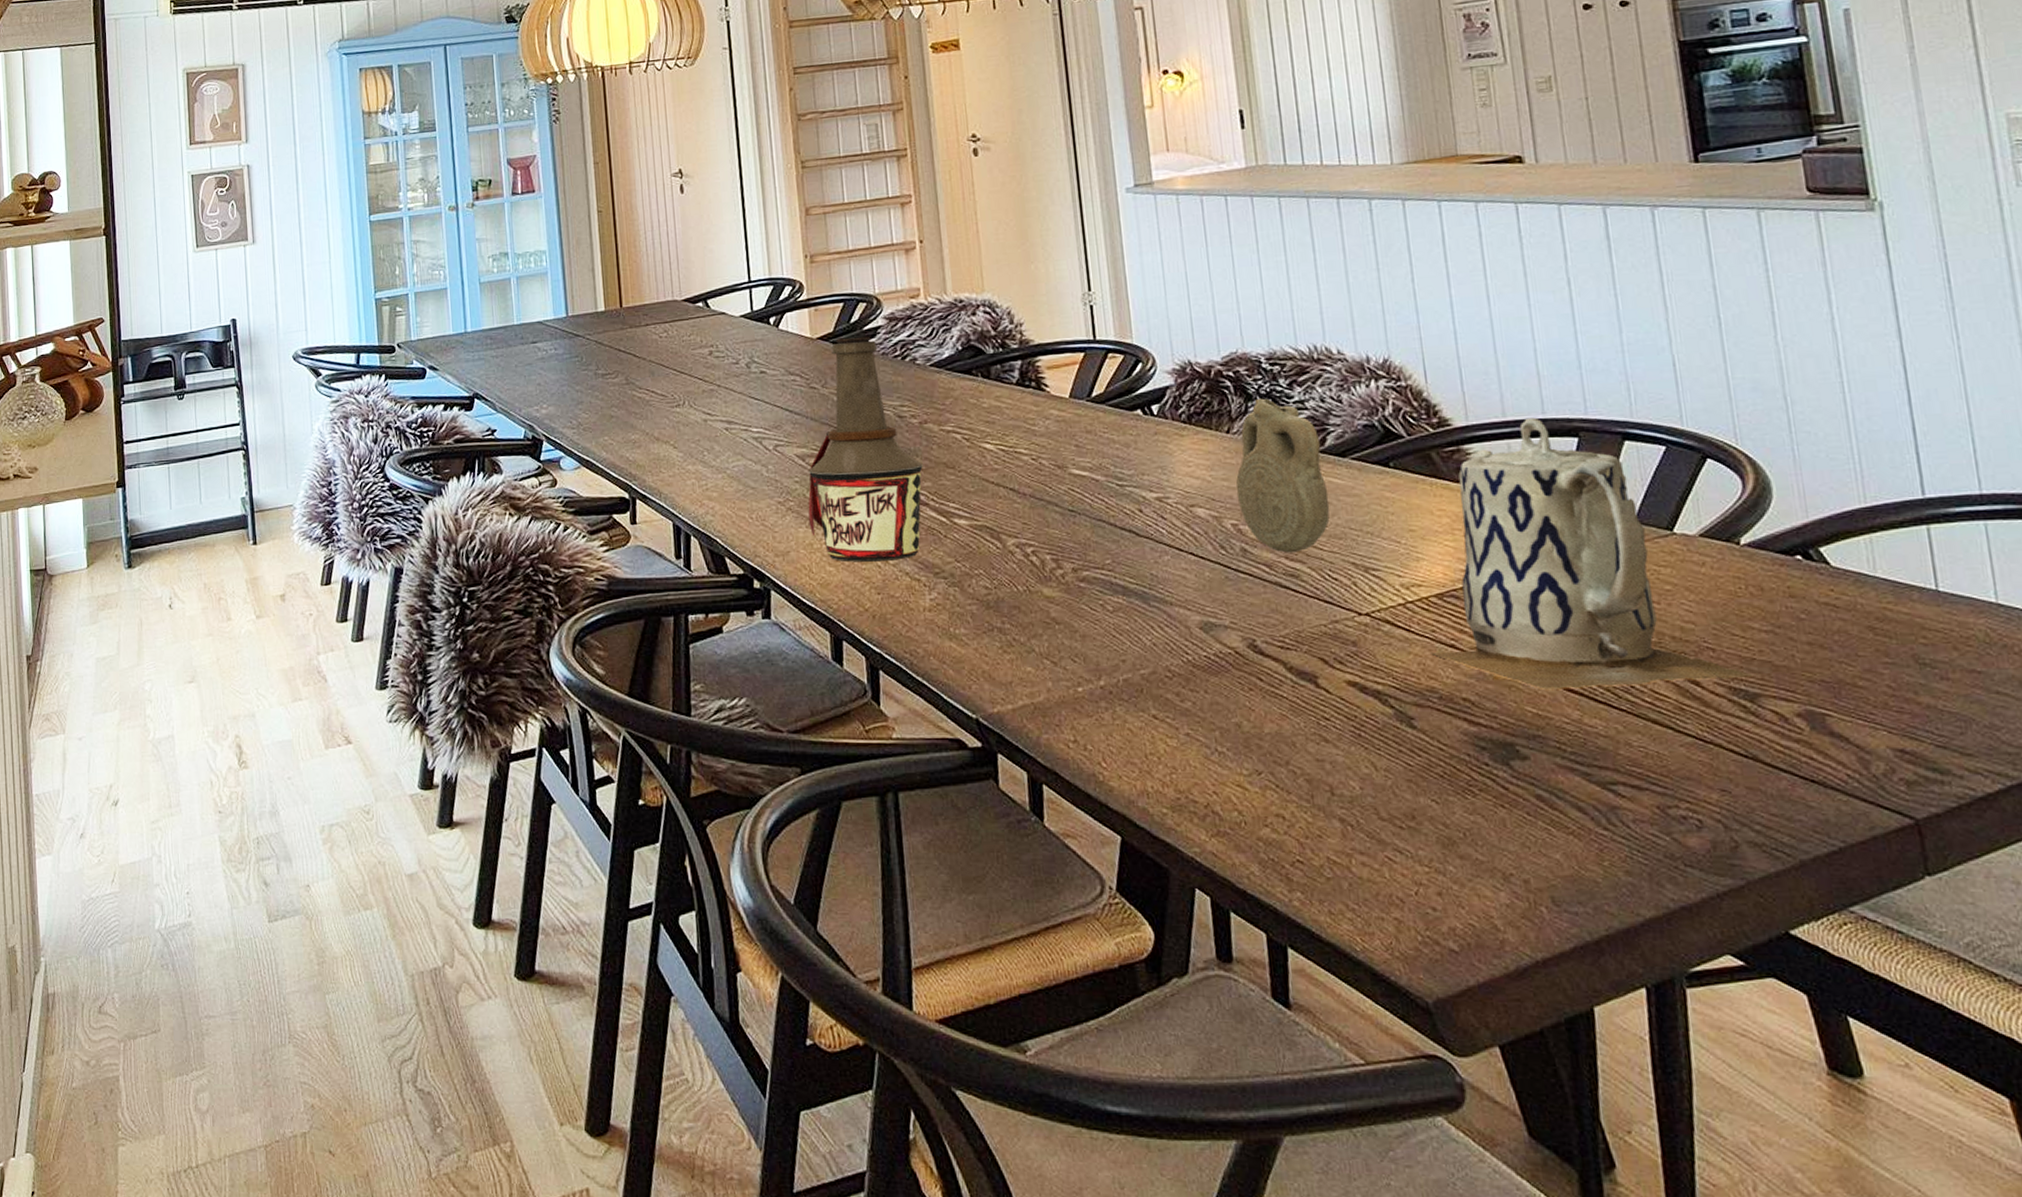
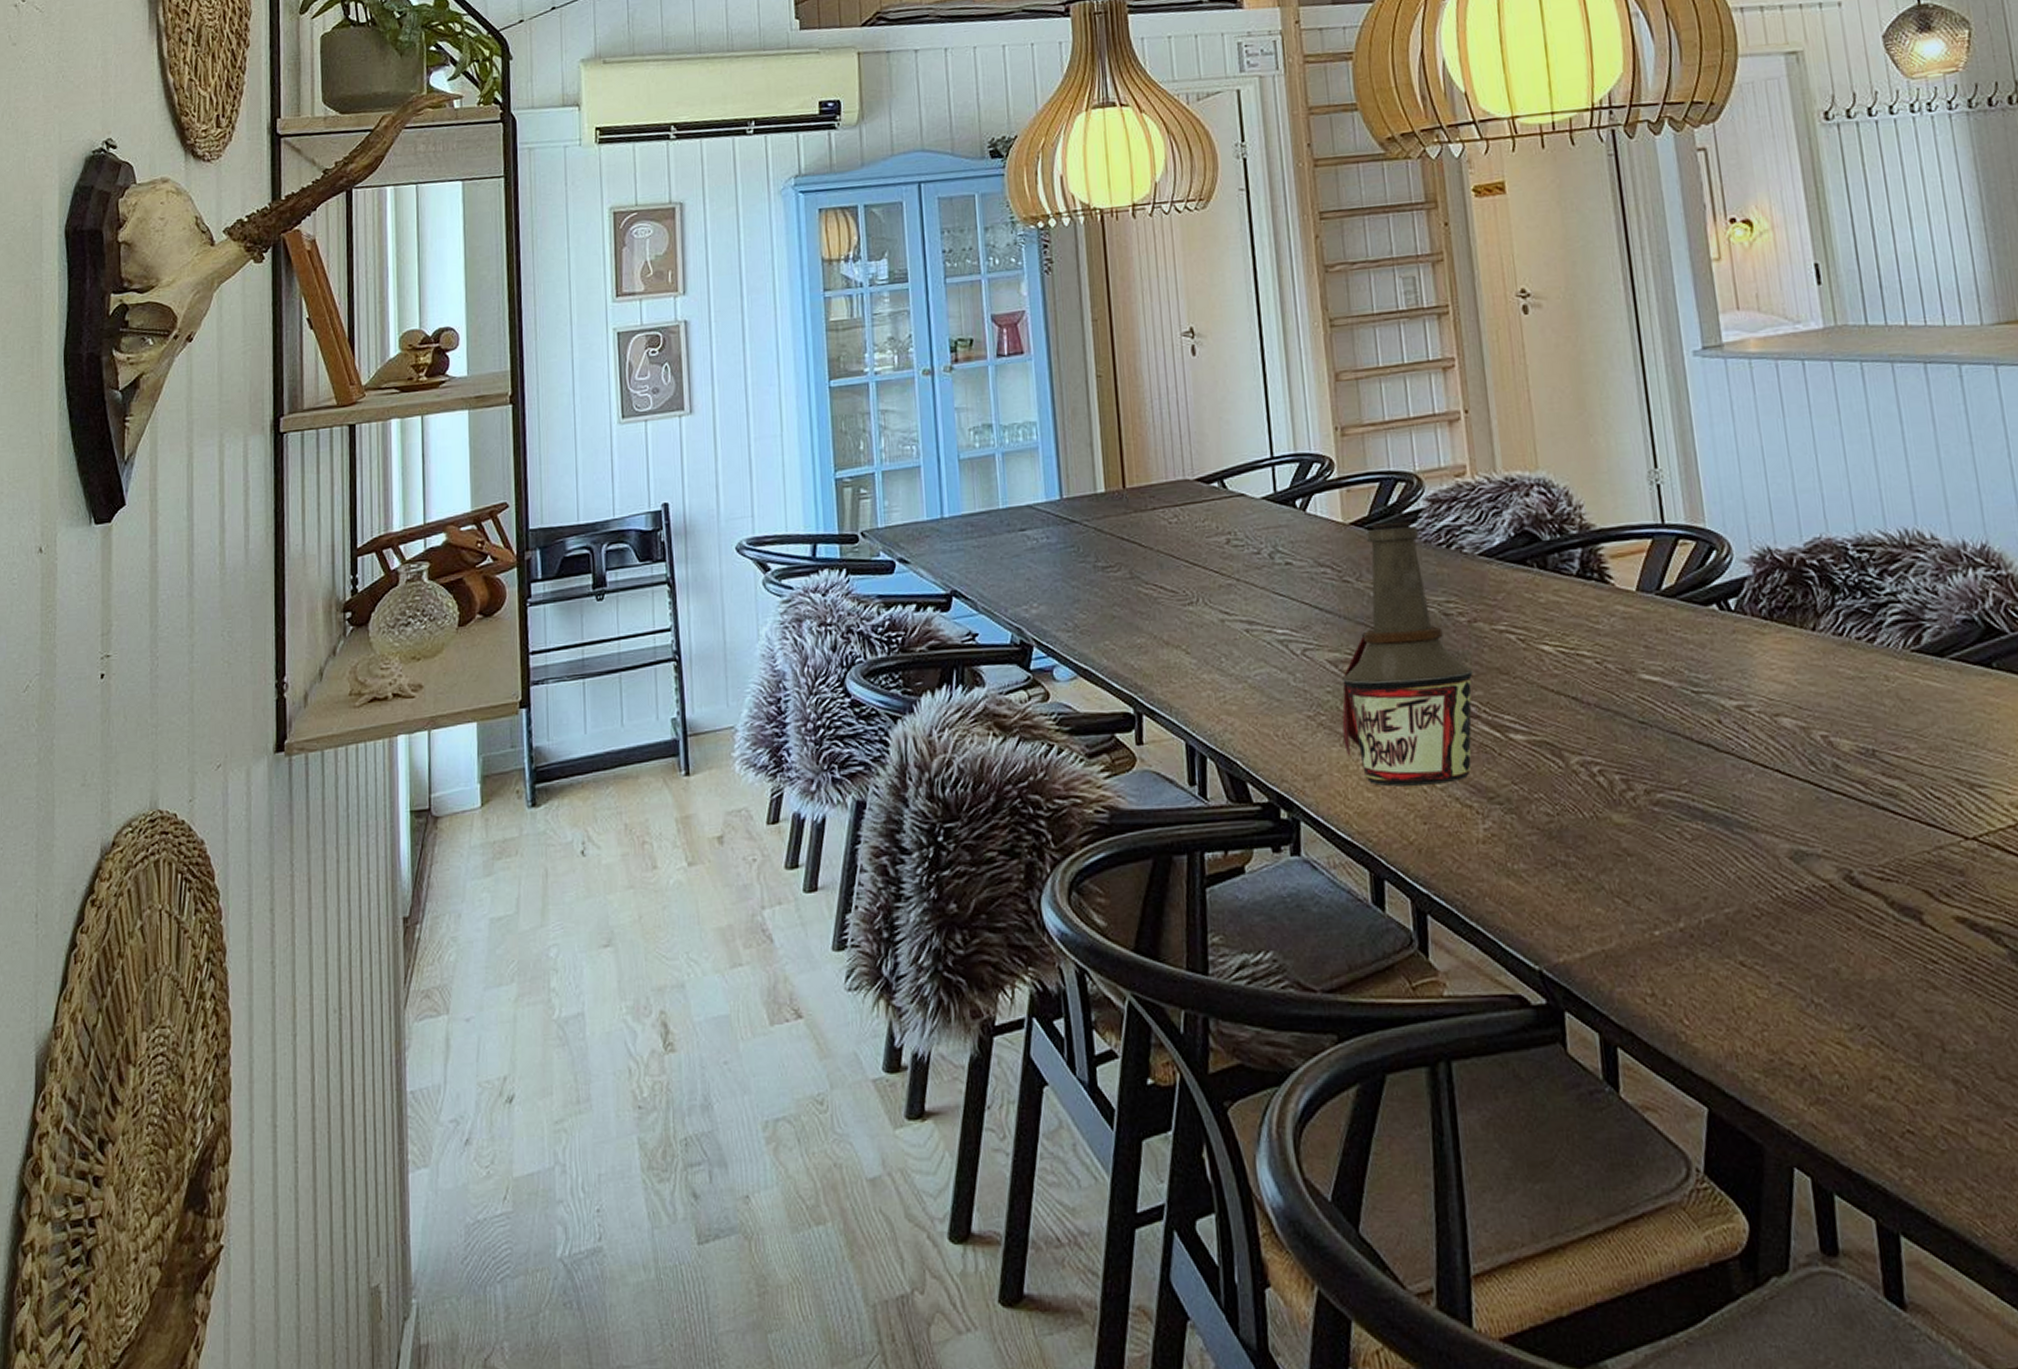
pilgrim flask: present [1235,398,1330,553] -> none [1824,590,1929,769]

